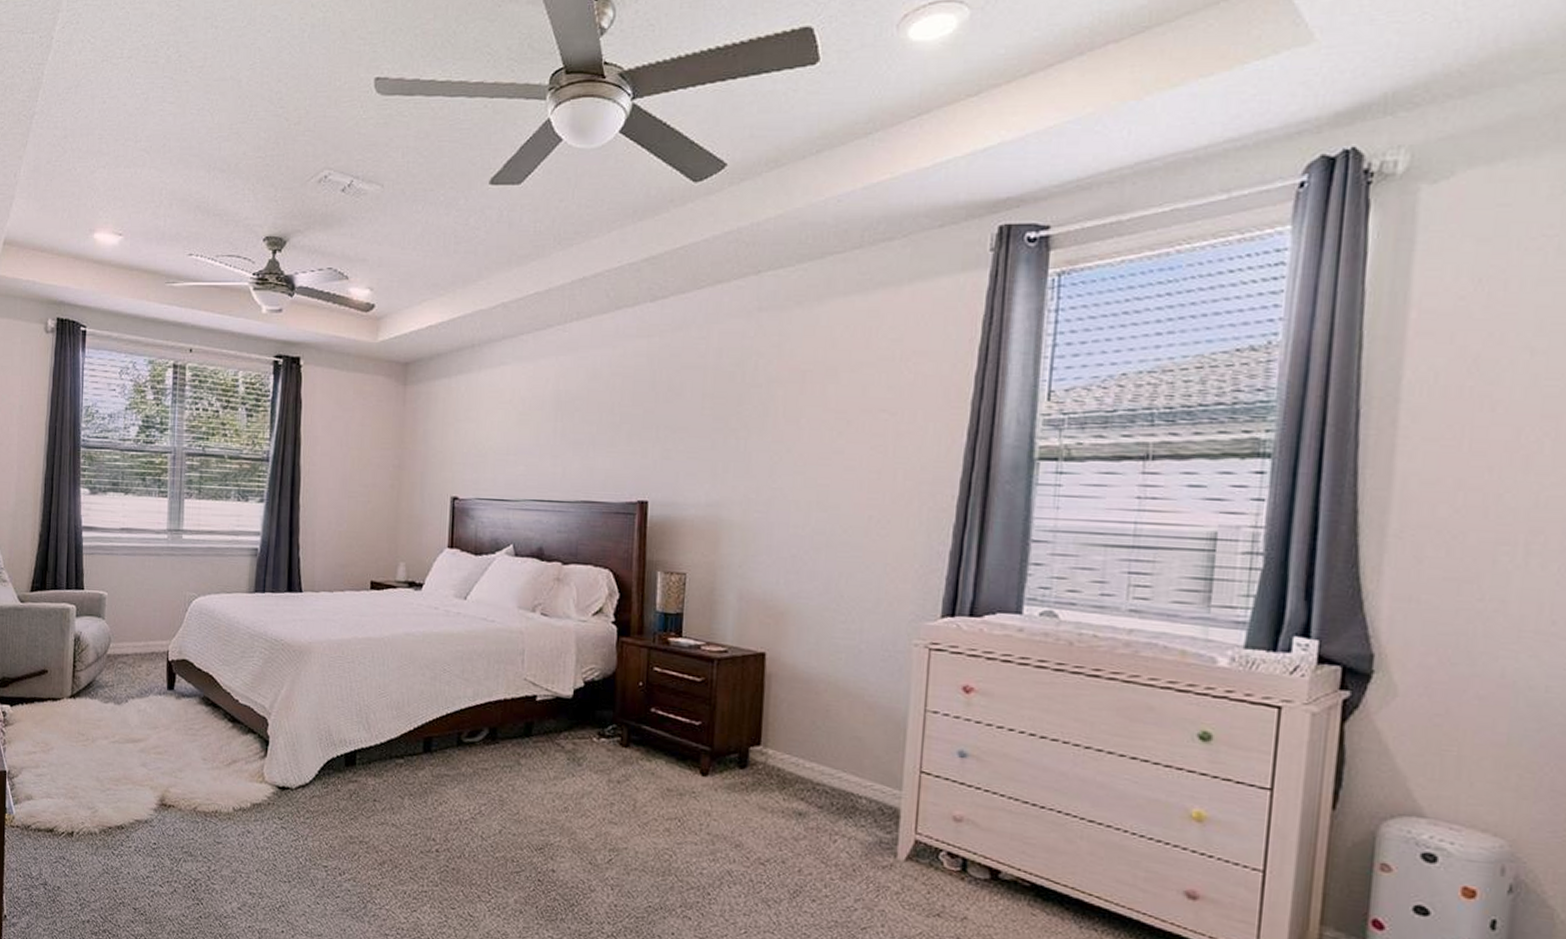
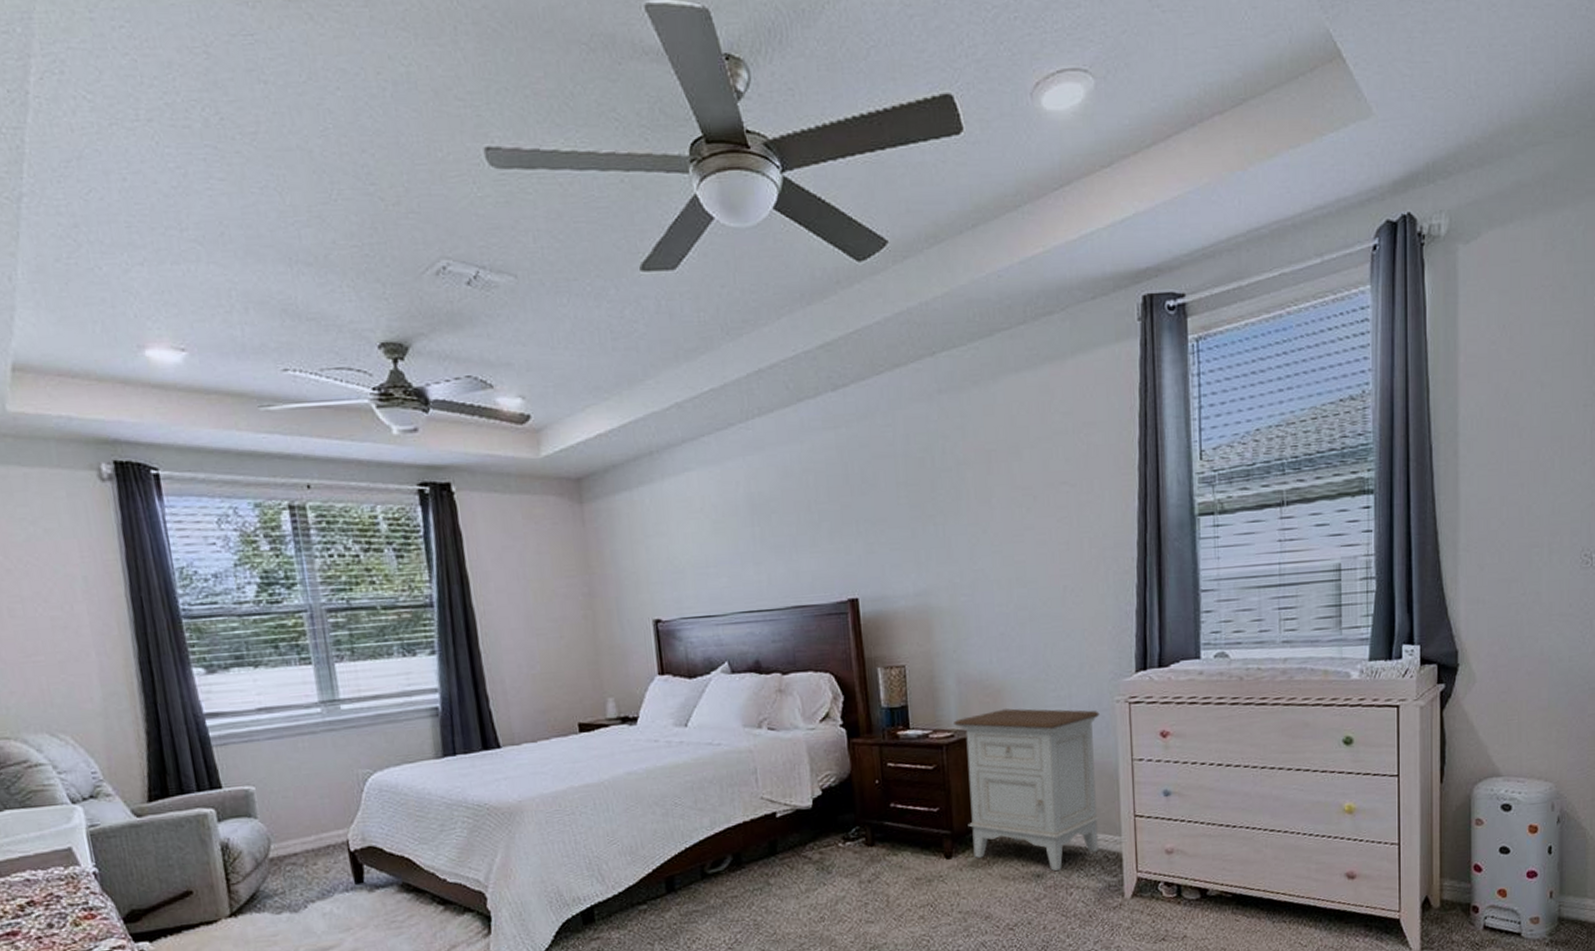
nightstand: none [729,633,893,814] -> present [954,708,1100,872]

